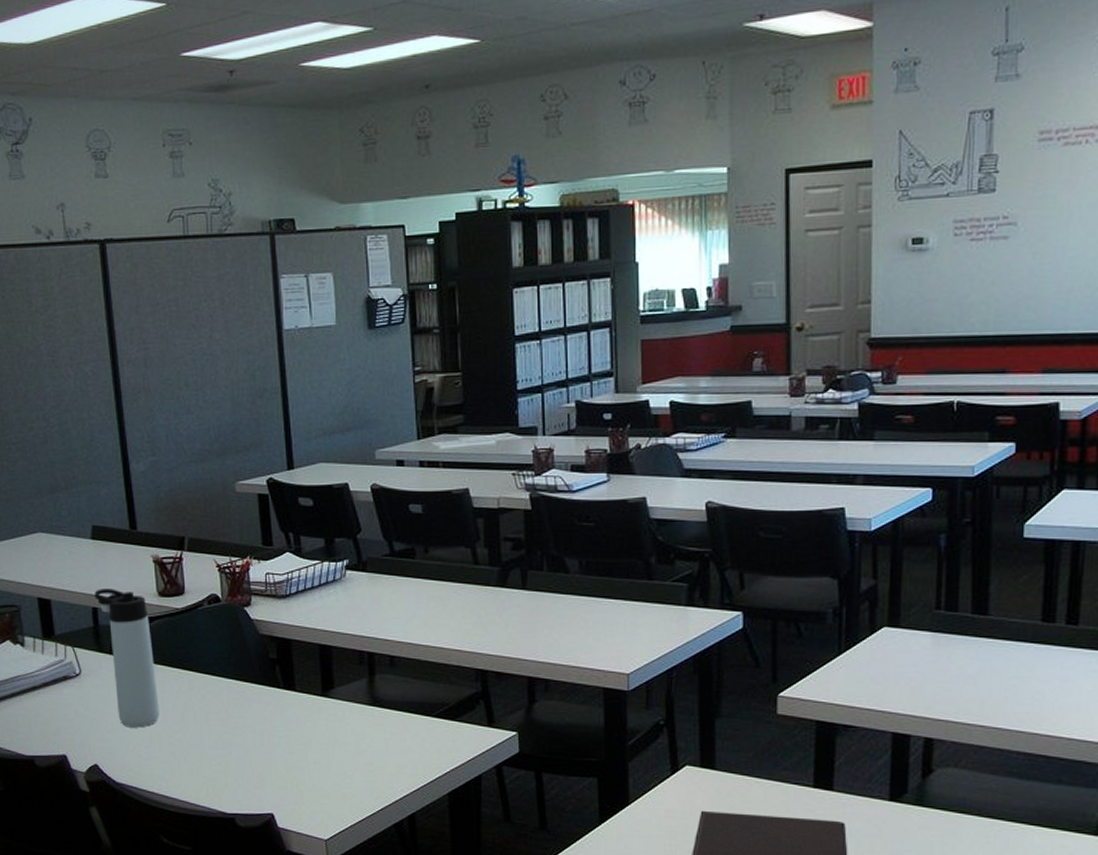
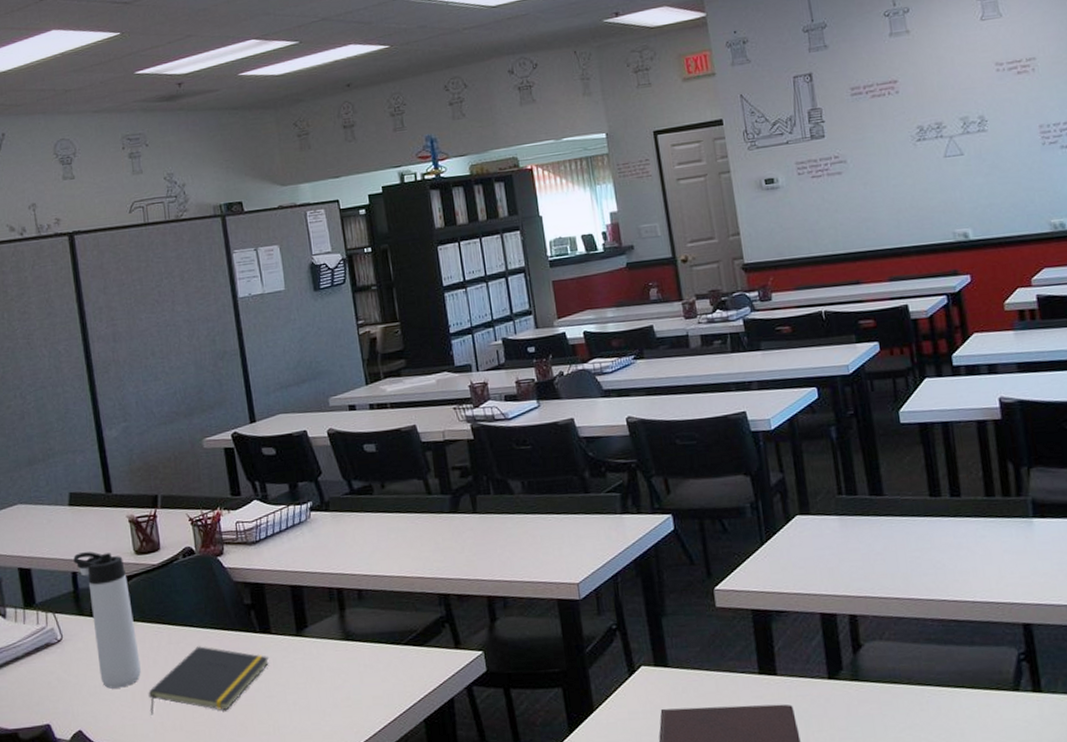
notepad: none [166,695,292,762] -> present [148,646,270,716]

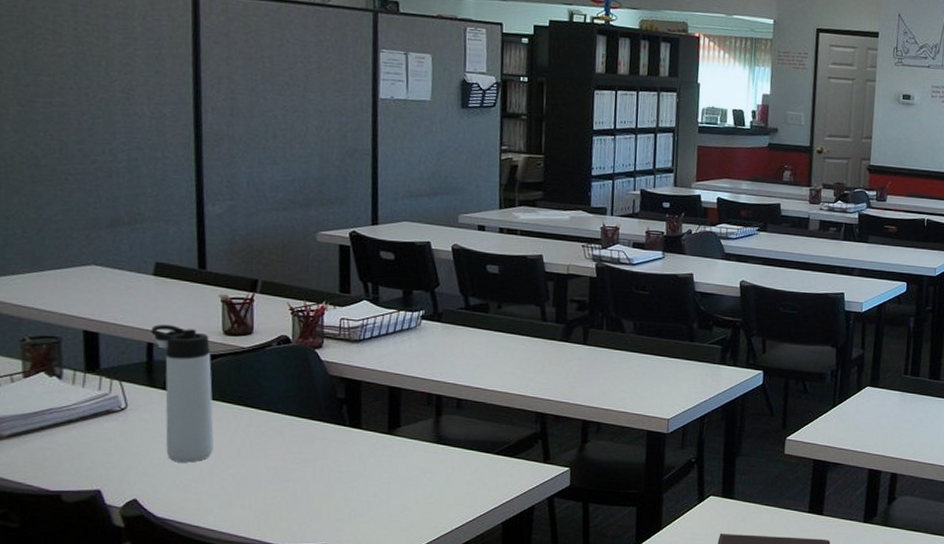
notepad: present [148,646,270,716] -> none [217,432,356,496]

